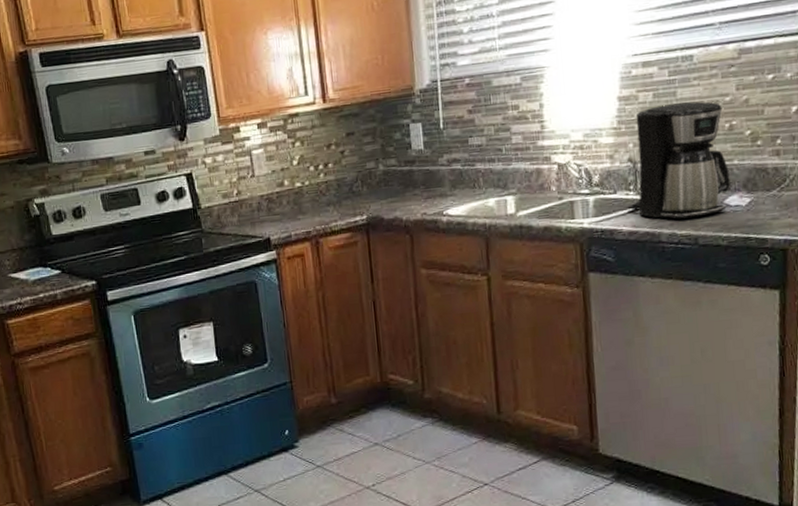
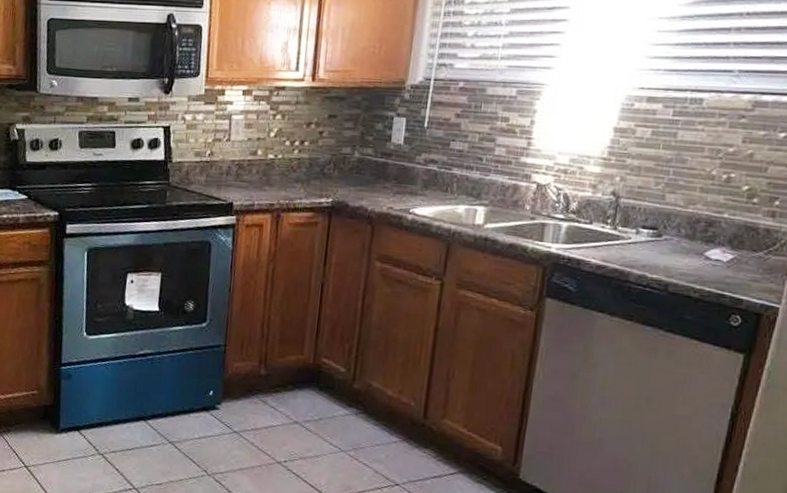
coffee maker: present [627,101,730,219] -> none [600,144,724,264]

